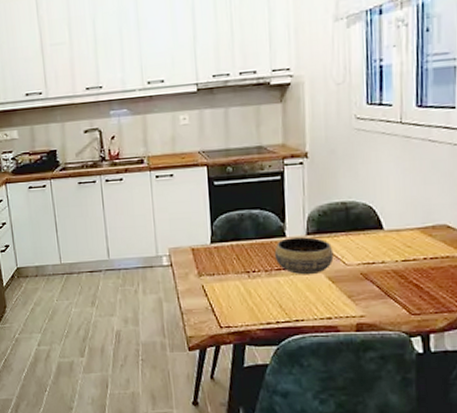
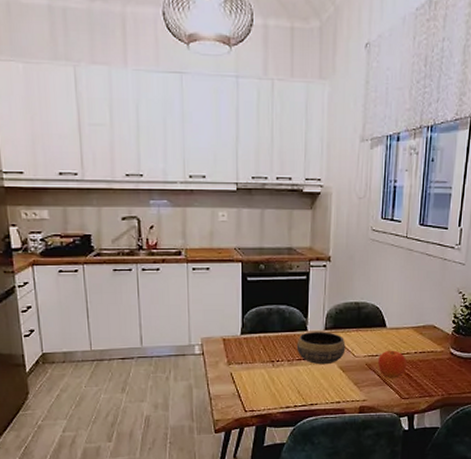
fruit: none [376,256,415,290] -> present [378,350,408,379]

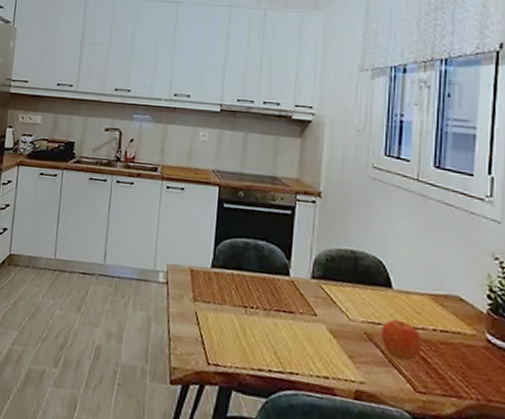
bowl: present [296,332,346,365] -> none [275,277,338,324]

